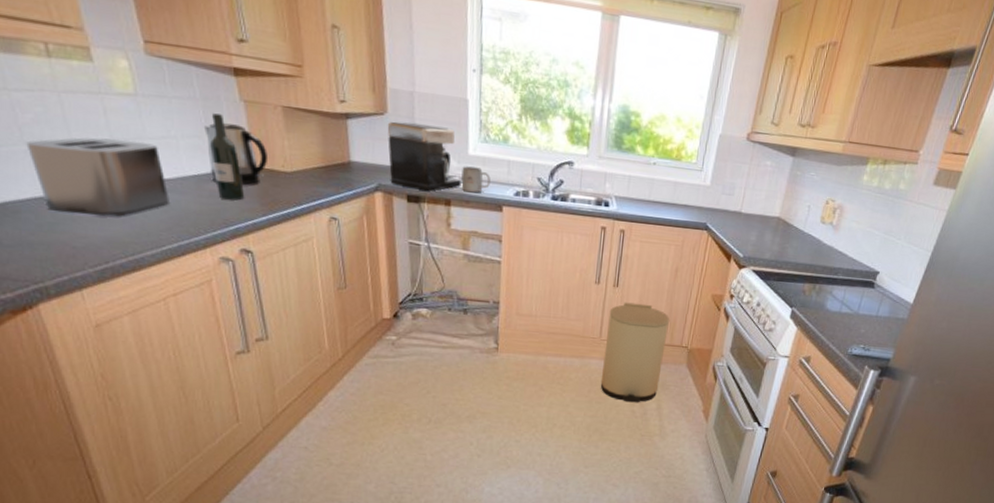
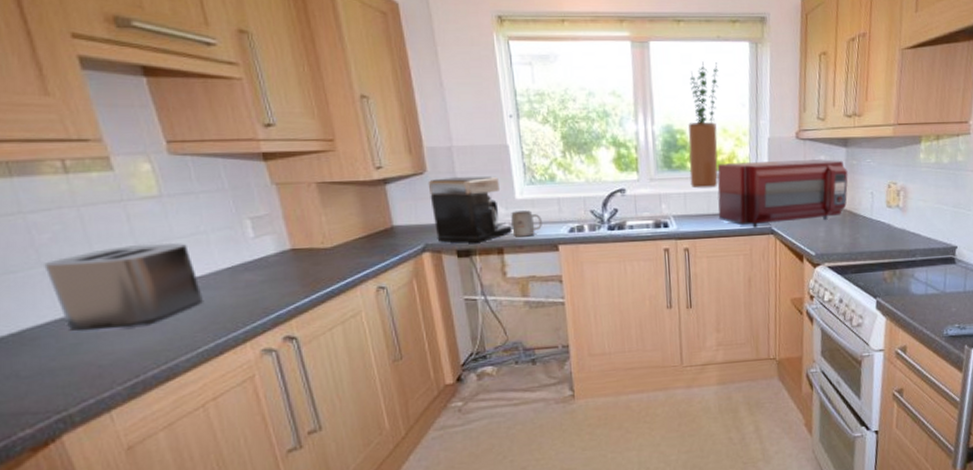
kettle: present [203,122,267,186] -> none [234,208,305,272]
wine bottle: present [209,113,245,201] -> none [241,201,284,288]
pedal bin: present [600,302,670,403] -> none [687,320,753,430]
vase: none [636,45,684,176] -> present [688,61,719,189]
microwave: none [657,152,790,226] -> present [717,159,848,228]

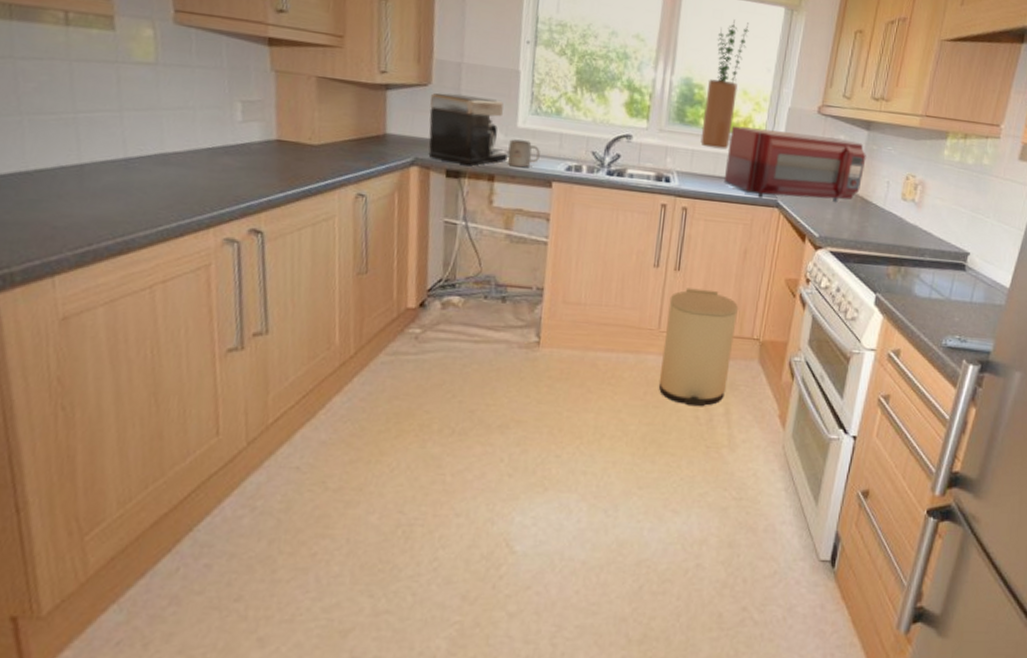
toaster: present [44,243,204,332] -> none [21,108,177,194]
pedal bin: none [687,320,753,430] -> present [659,288,739,407]

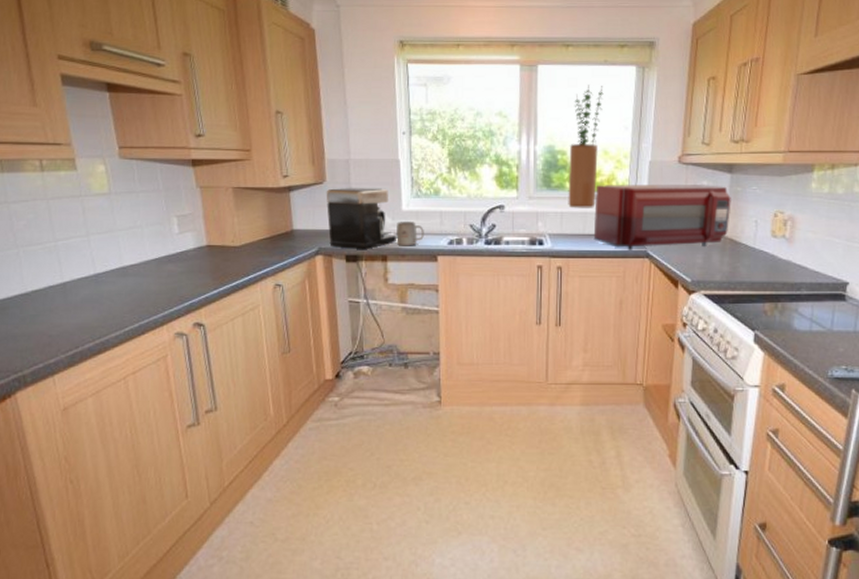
pedal bin: present [659,288,739,407] -> none [551,341,620,451]

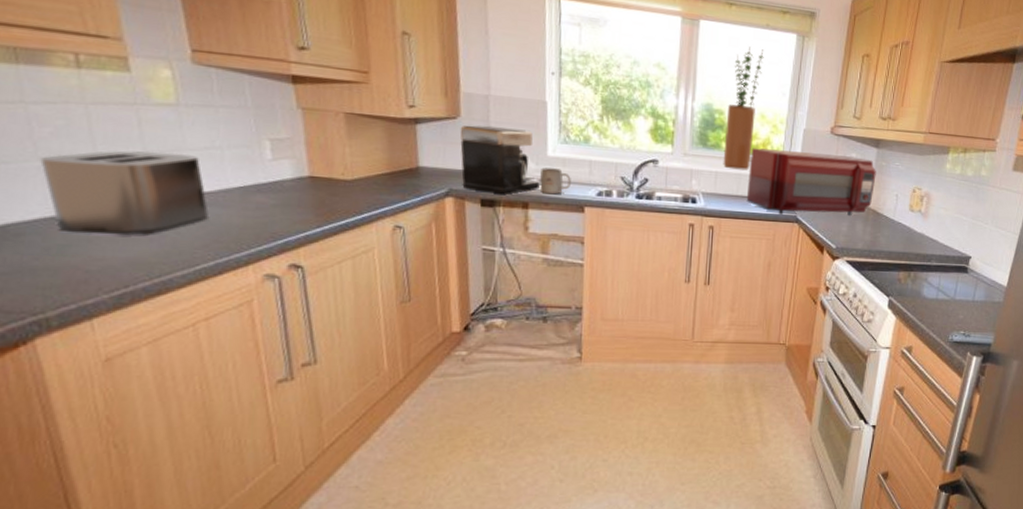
toaster: none [18,235,134,305] -> present [40,150,210,235]

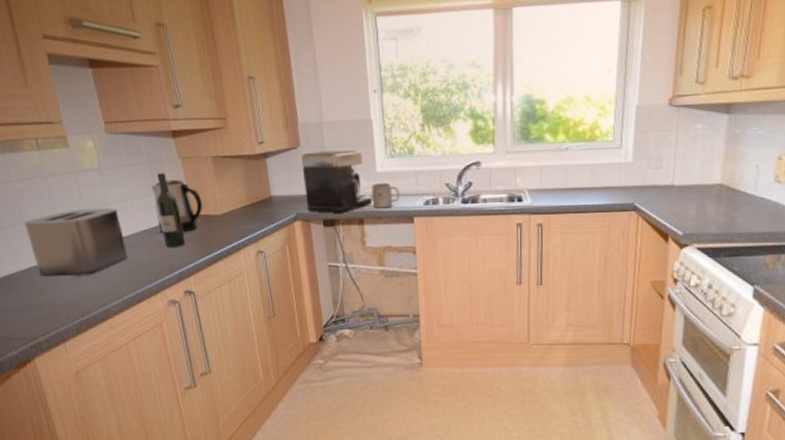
kettle: none [253,130,326,196] -> present [151,179,202,234]
wine bottle: none [259,122,298,212] -> present [156,173,186,248]
vase: present [723,46,764,171] -> none [547,25,585,161]
microwave: present [746,148,876,217] -> none [575,128,729,204]

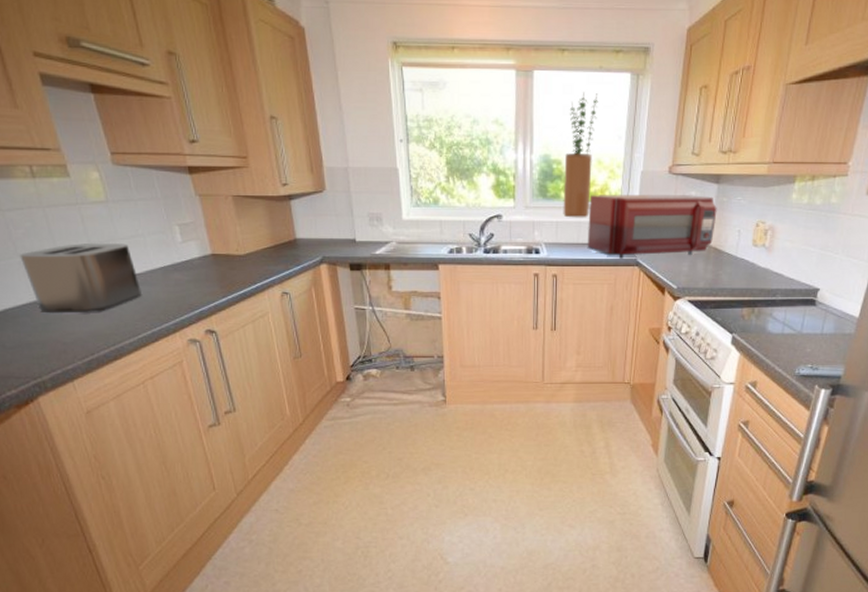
kettle: present [151,179,202,234] -> none [166,216,223,272]
wine bottle: present [156,173,186,248] -> none [171,210,206,286]
coffee maker: present [301,150,372,213] -> none [326,196,398,258]
mug: present [372,183,400,209] -> none [398,231,425,255]
vase: none [547,25,585,161] -> present [563,92,598,218]
microwave: none [575,128,729,204] -> present [587,195,717,259]

